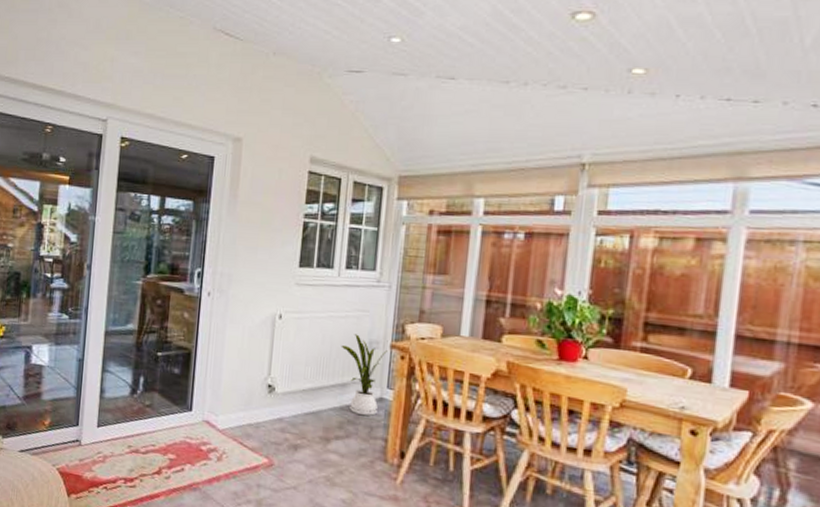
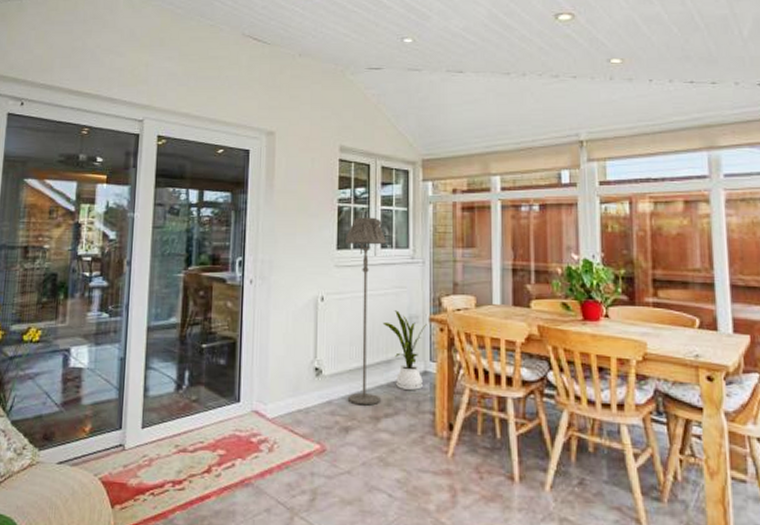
floor lamp: none [298,234,352,427] -> present [345,217,386,406]

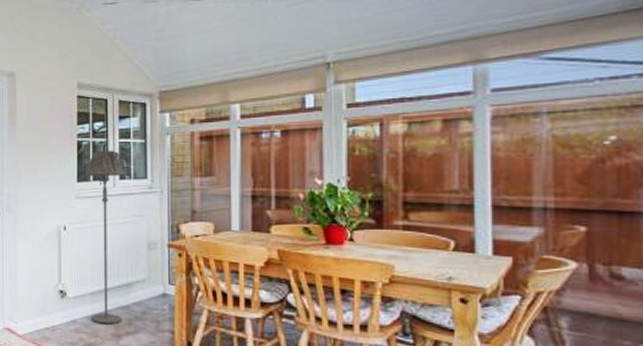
house plant: present [382,310,427,391] -> none [122,237,165,312]

